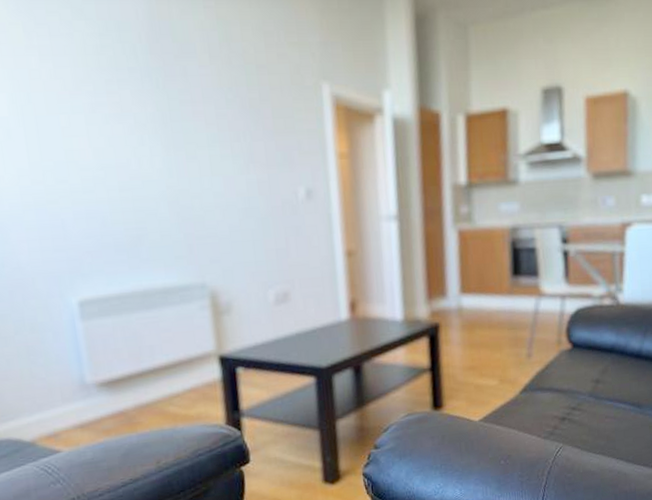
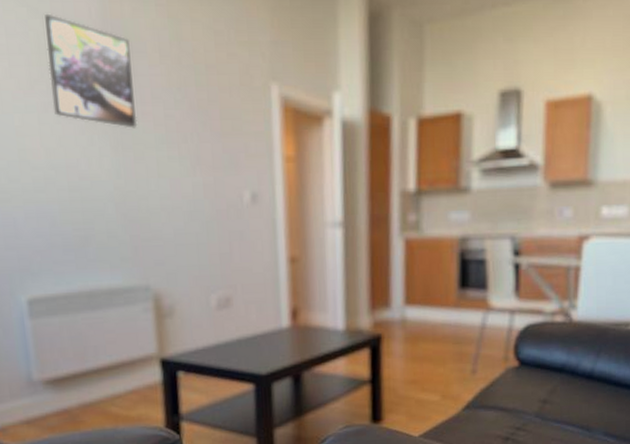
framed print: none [90,15,189,128] -> present [45,13,138,128]

